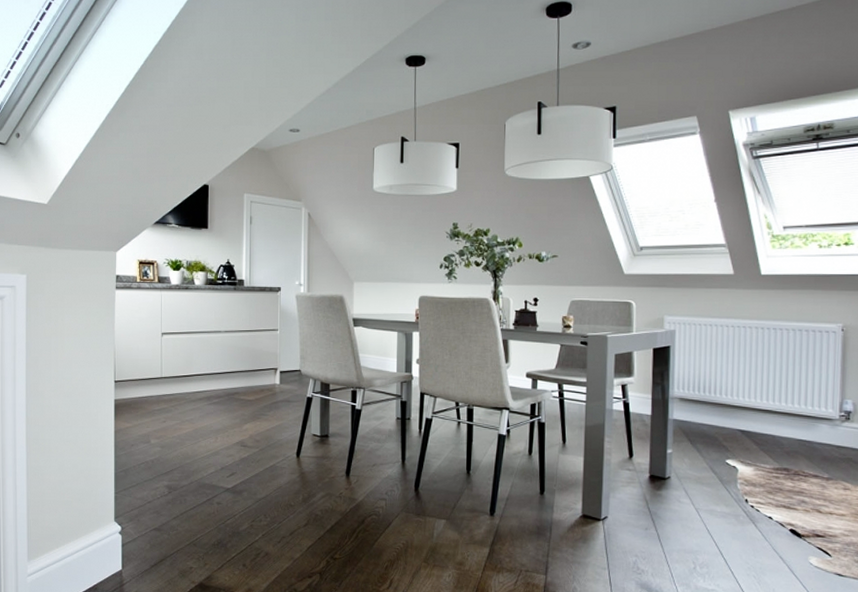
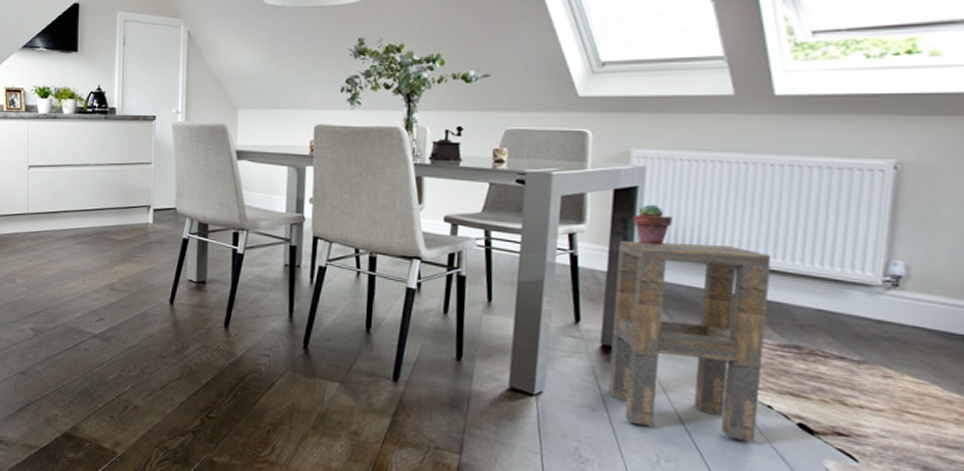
side table: none [656,389,766,546] -> present [607,240,772,441]
potted succulent: none [667,360,696,393] -> present [632,204,673,246]

